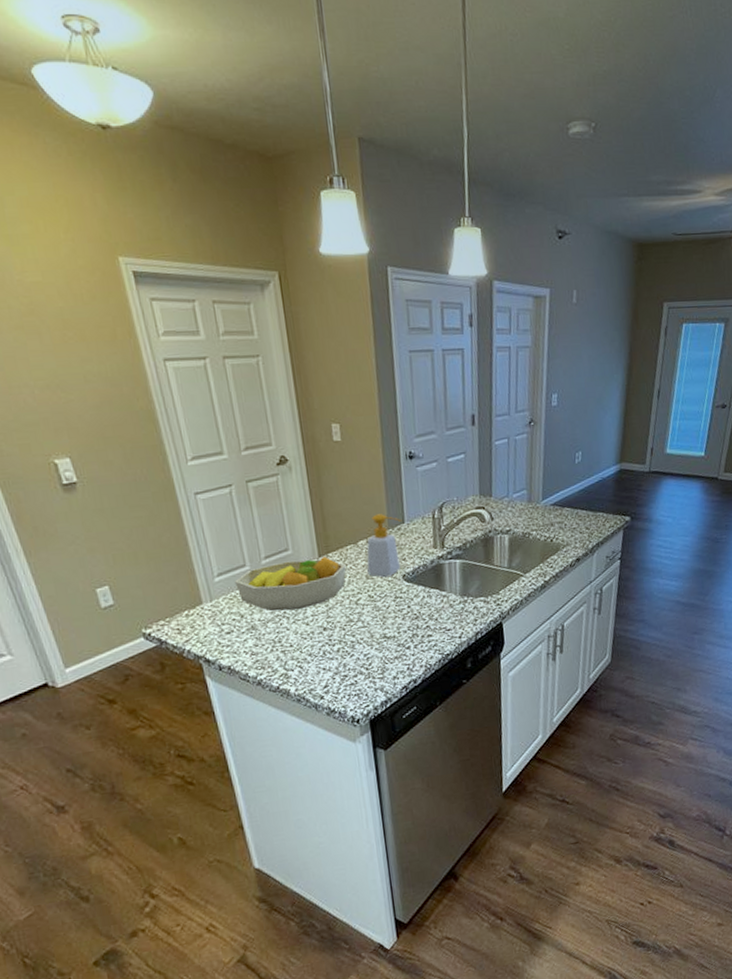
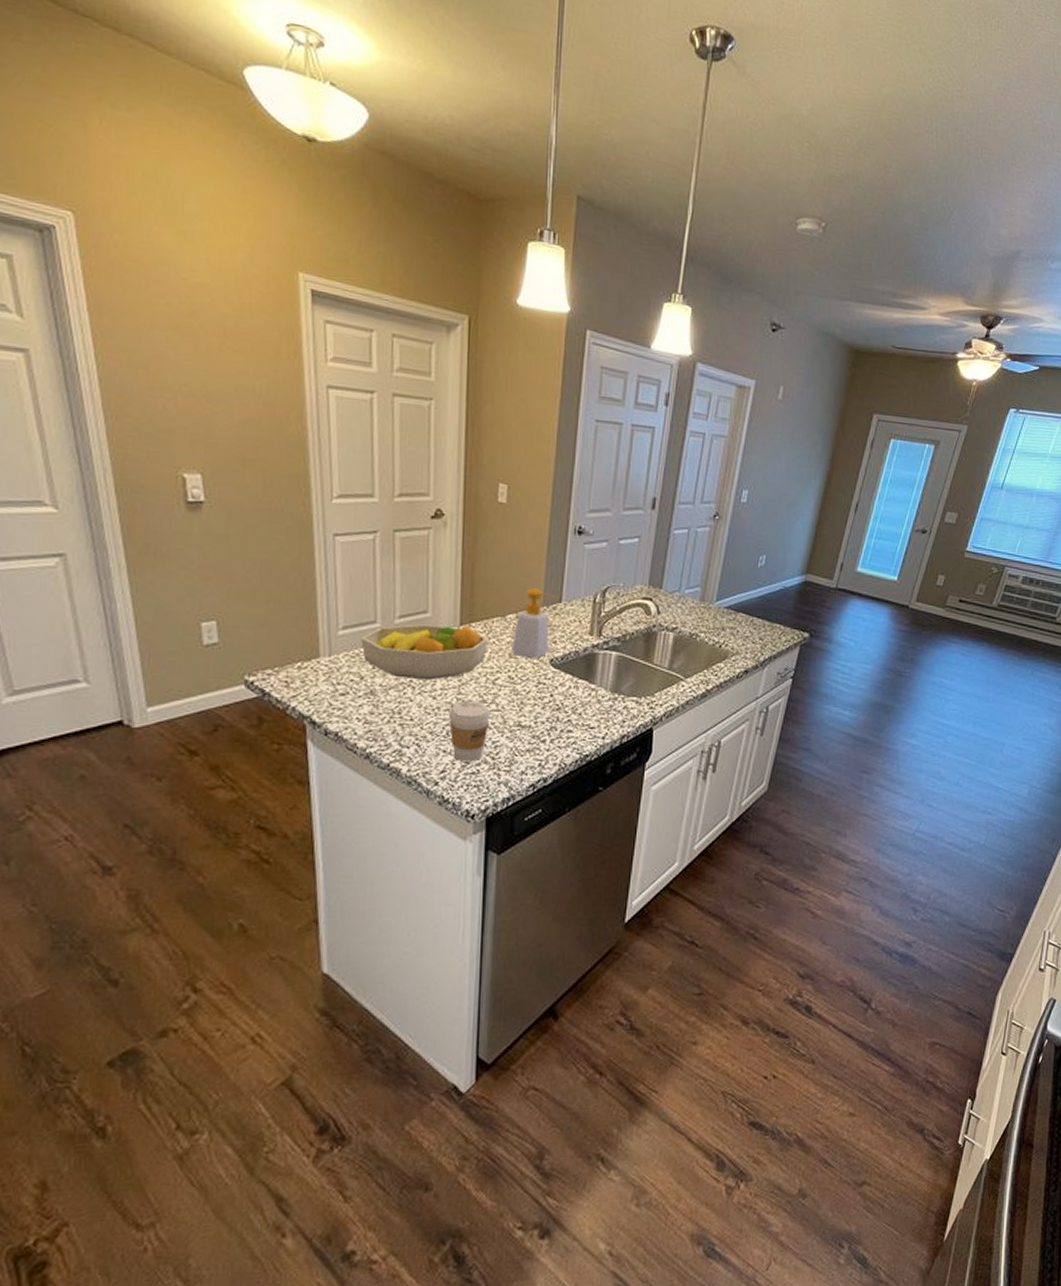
coffee cup: none [321,621,359,676] -> present [448,700,491,762]

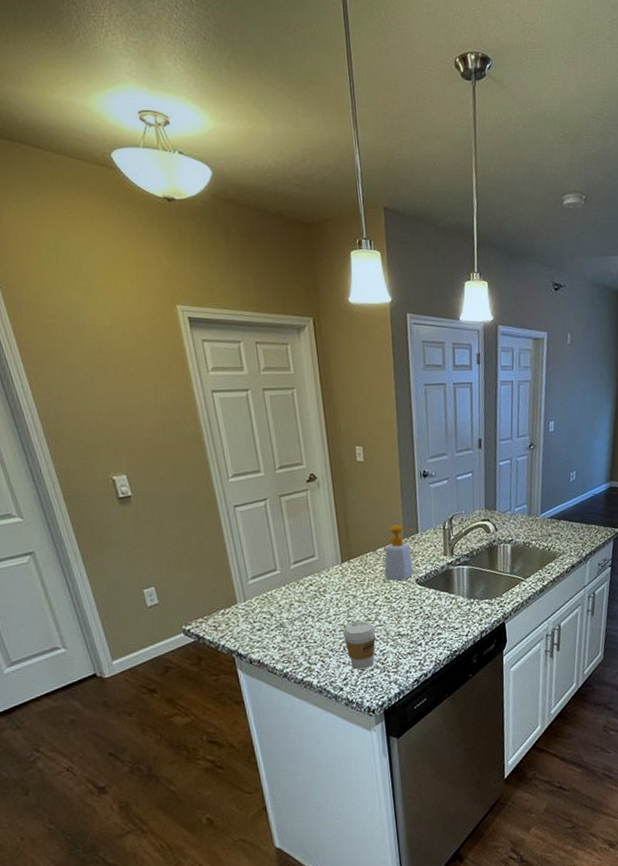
fruit bowl: present [361,624,489,681] -> none [266,561,366,611]

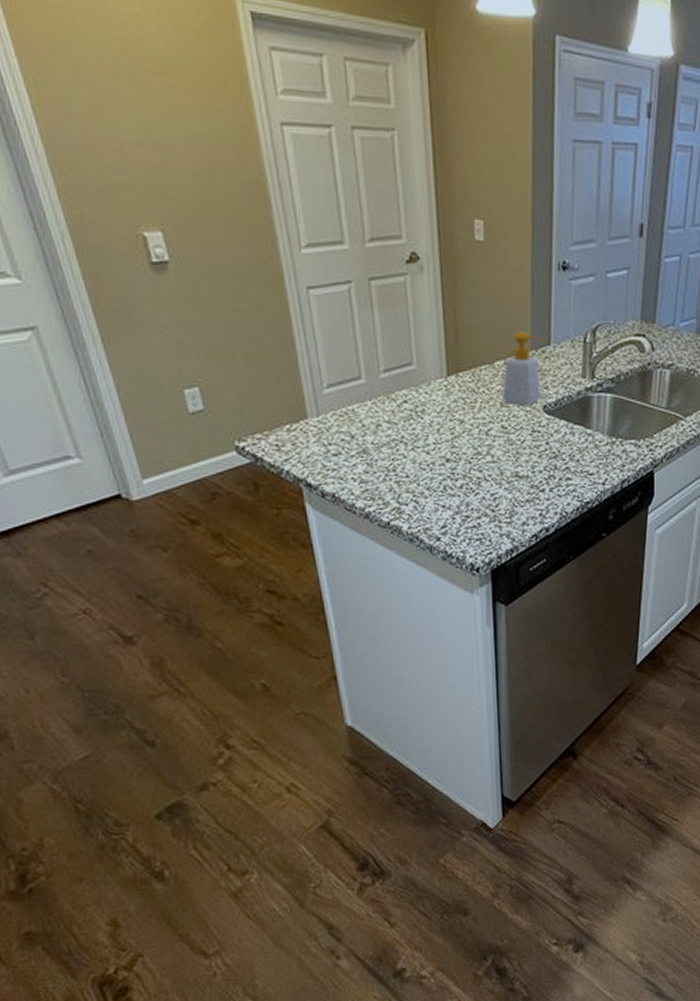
coffee cup: present [342,620,376,670] -> none [443,453,487,516]

